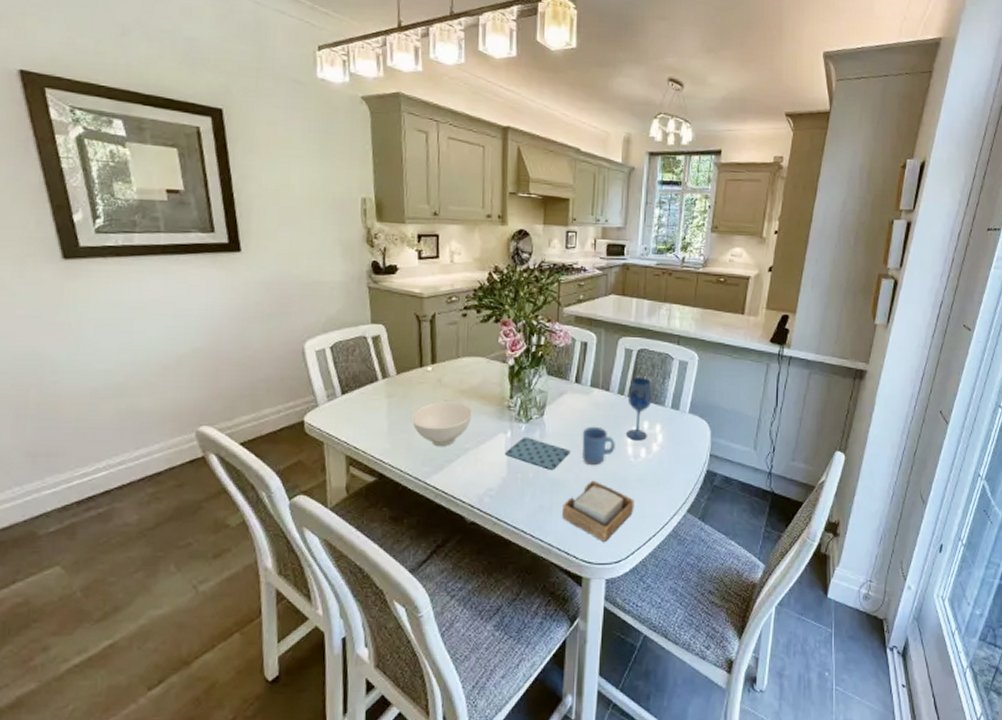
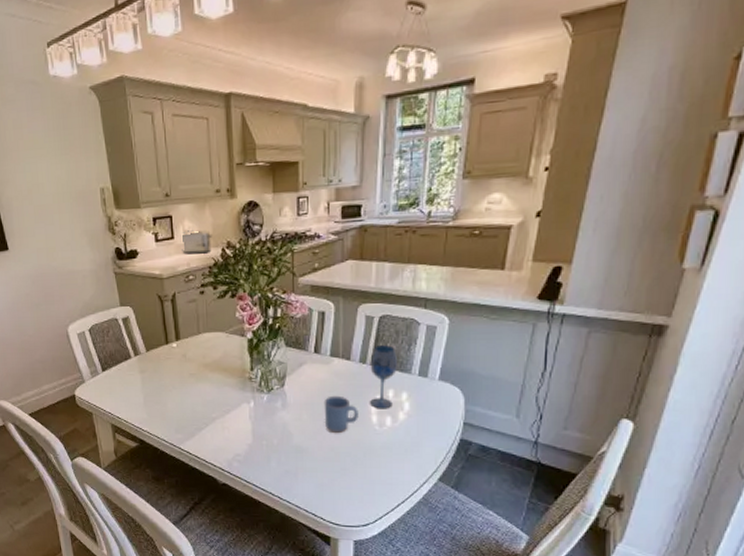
bowl: present [410,401,473,446] -> none [162,374,217,415]
toaster: none [445,252,480,276] -> present [180,231,212,255]
placemat: present [504,437,570,470] -> none [249,406,313,438]
napkin holder: present [562,480,635,542] -> none [308,448,381,506]

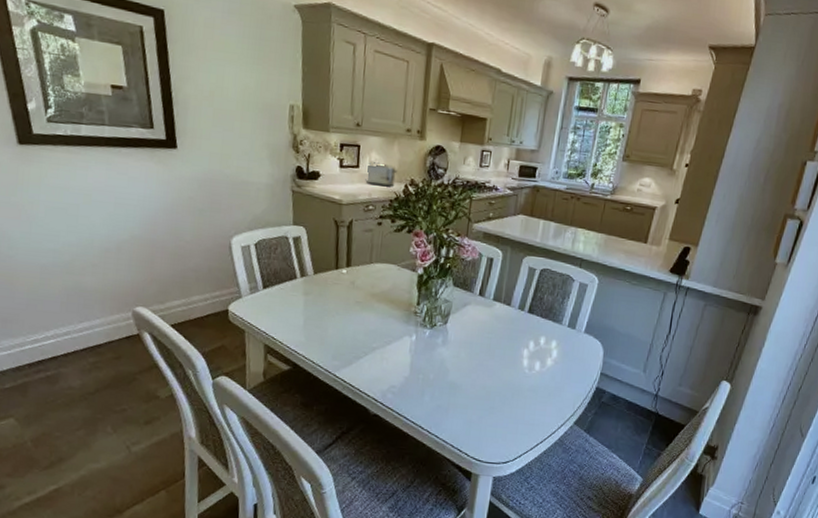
mug: present [324,395,359,433] -> none [480,337,512,373]
wineglass: present [370,345,397,409] -> none [523,295,552,355]

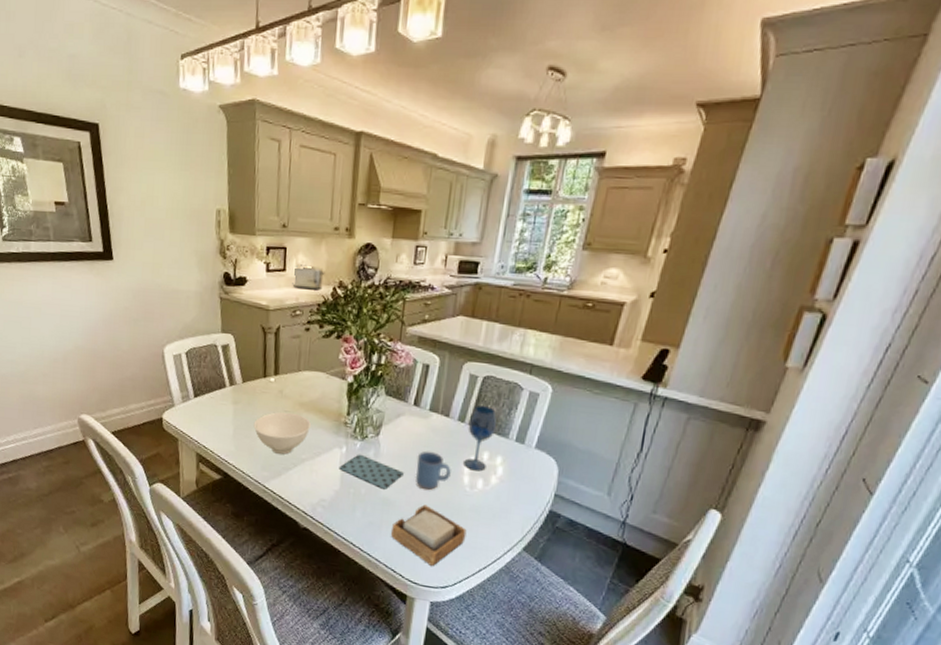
bowl: none [324,302,382,344] -> present [253,411,311,455]
placemat: none [408,341,470,374] -> present [339,454,404,489]
napkin holder: none [458,387,526,443] -> present [391,504,467,566]
mug: none [480,337,512,373] -> present [415,451,451,490]
wineglass: none [523,295,552,355] -> present [464,405,497,471]

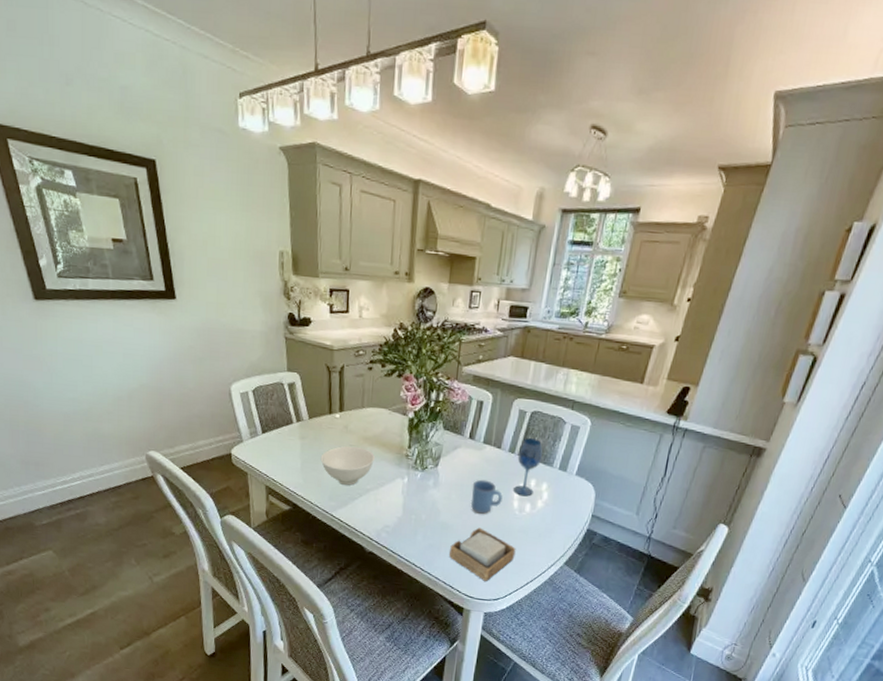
toaster: present [292,266,325,290] -> none [355,308,387,332]
placemat: present [339,454,404,489] -> none [401,483,460,515]

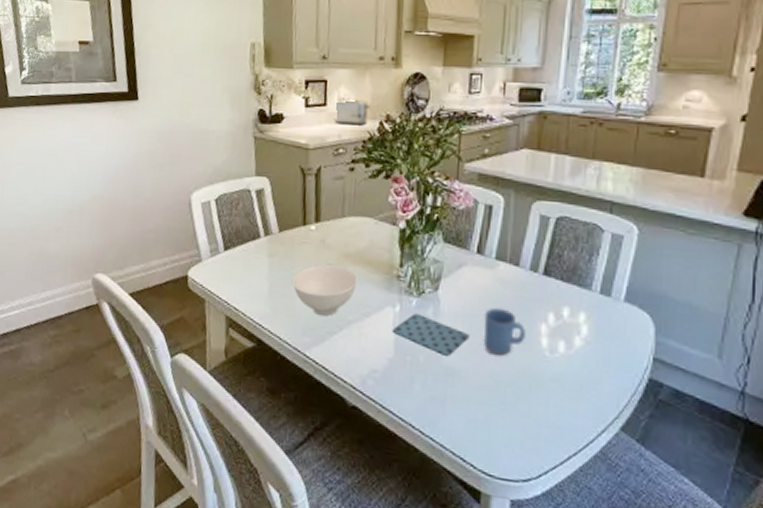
toaster: none [355,308,387,332] -> present [333,99,370,126]
placemat: none [401,483,460,515] -> present [392,313,469,356]
napkin holder: present [449,527,516,581] -> none [458,374,549,453]
wineglass: present [514,438,543,497] -> none [540,252,575,331]

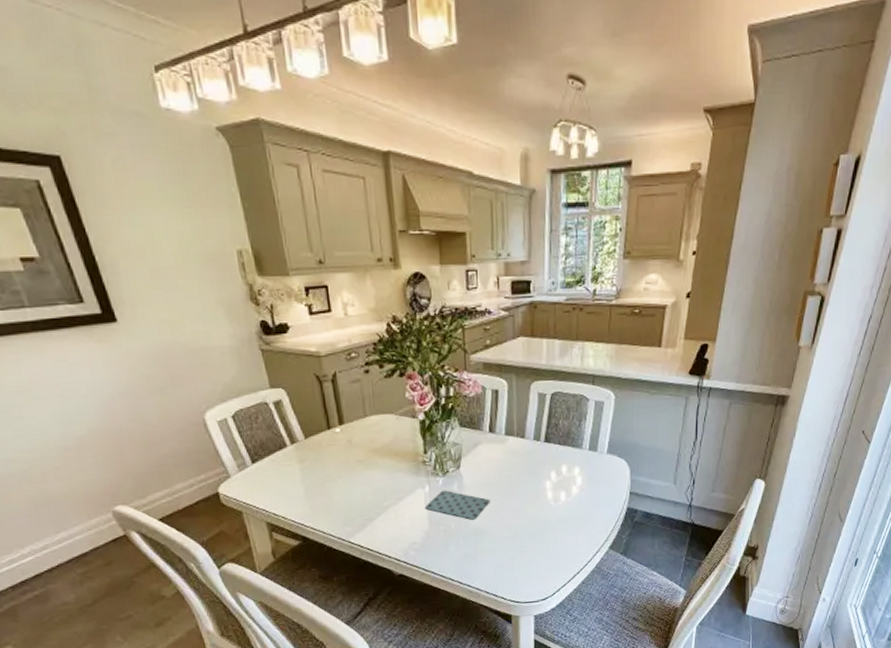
bowl: present [291,264,358,316] -> none [325,461,388,506]
toaster: present [333,99,370,126] -> none [338,303,376,330]
mug: present [483,307,526,355] -> none [500,474,535,512]

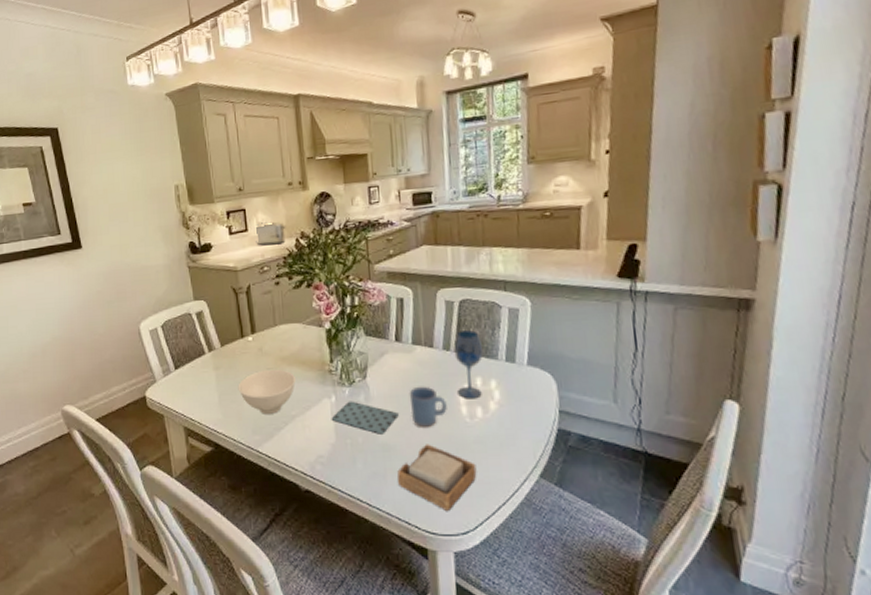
bowl: none [325,461,388,506] -> present [238,369,296,414]
toaster: none [338,303,376,330] -> present [253,222,286,246]
napkin holder: none [487,526,558,582] -> present [397,444,477,511]
mug: none [500,474,535,512] -> present [409,386,447,427]
wineglass: none [544,422,569,485] -> present [454,330,483,399]

